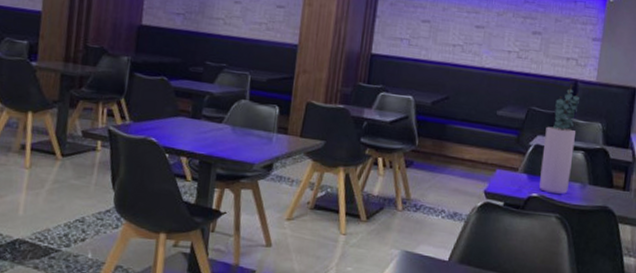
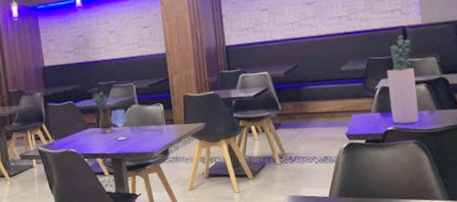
vase: none [193,70,214,130] -> present [92,91,115,135]
wine glass: none [210,100,233,142] -> present [110,108,128,141]

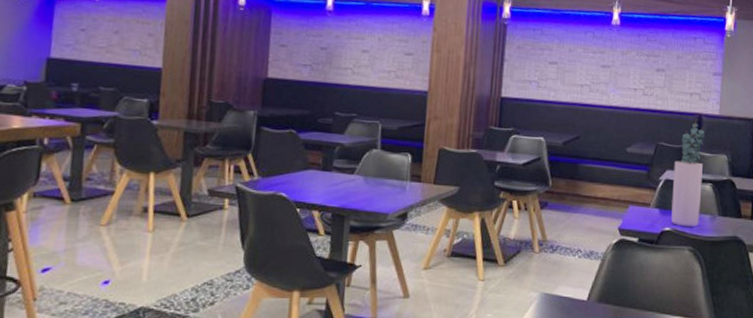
vase: present [92,91,115,135] -> none [322,122,345,182]
wine glass: present [110,108,128,141] -> none [341,150,364,193]

